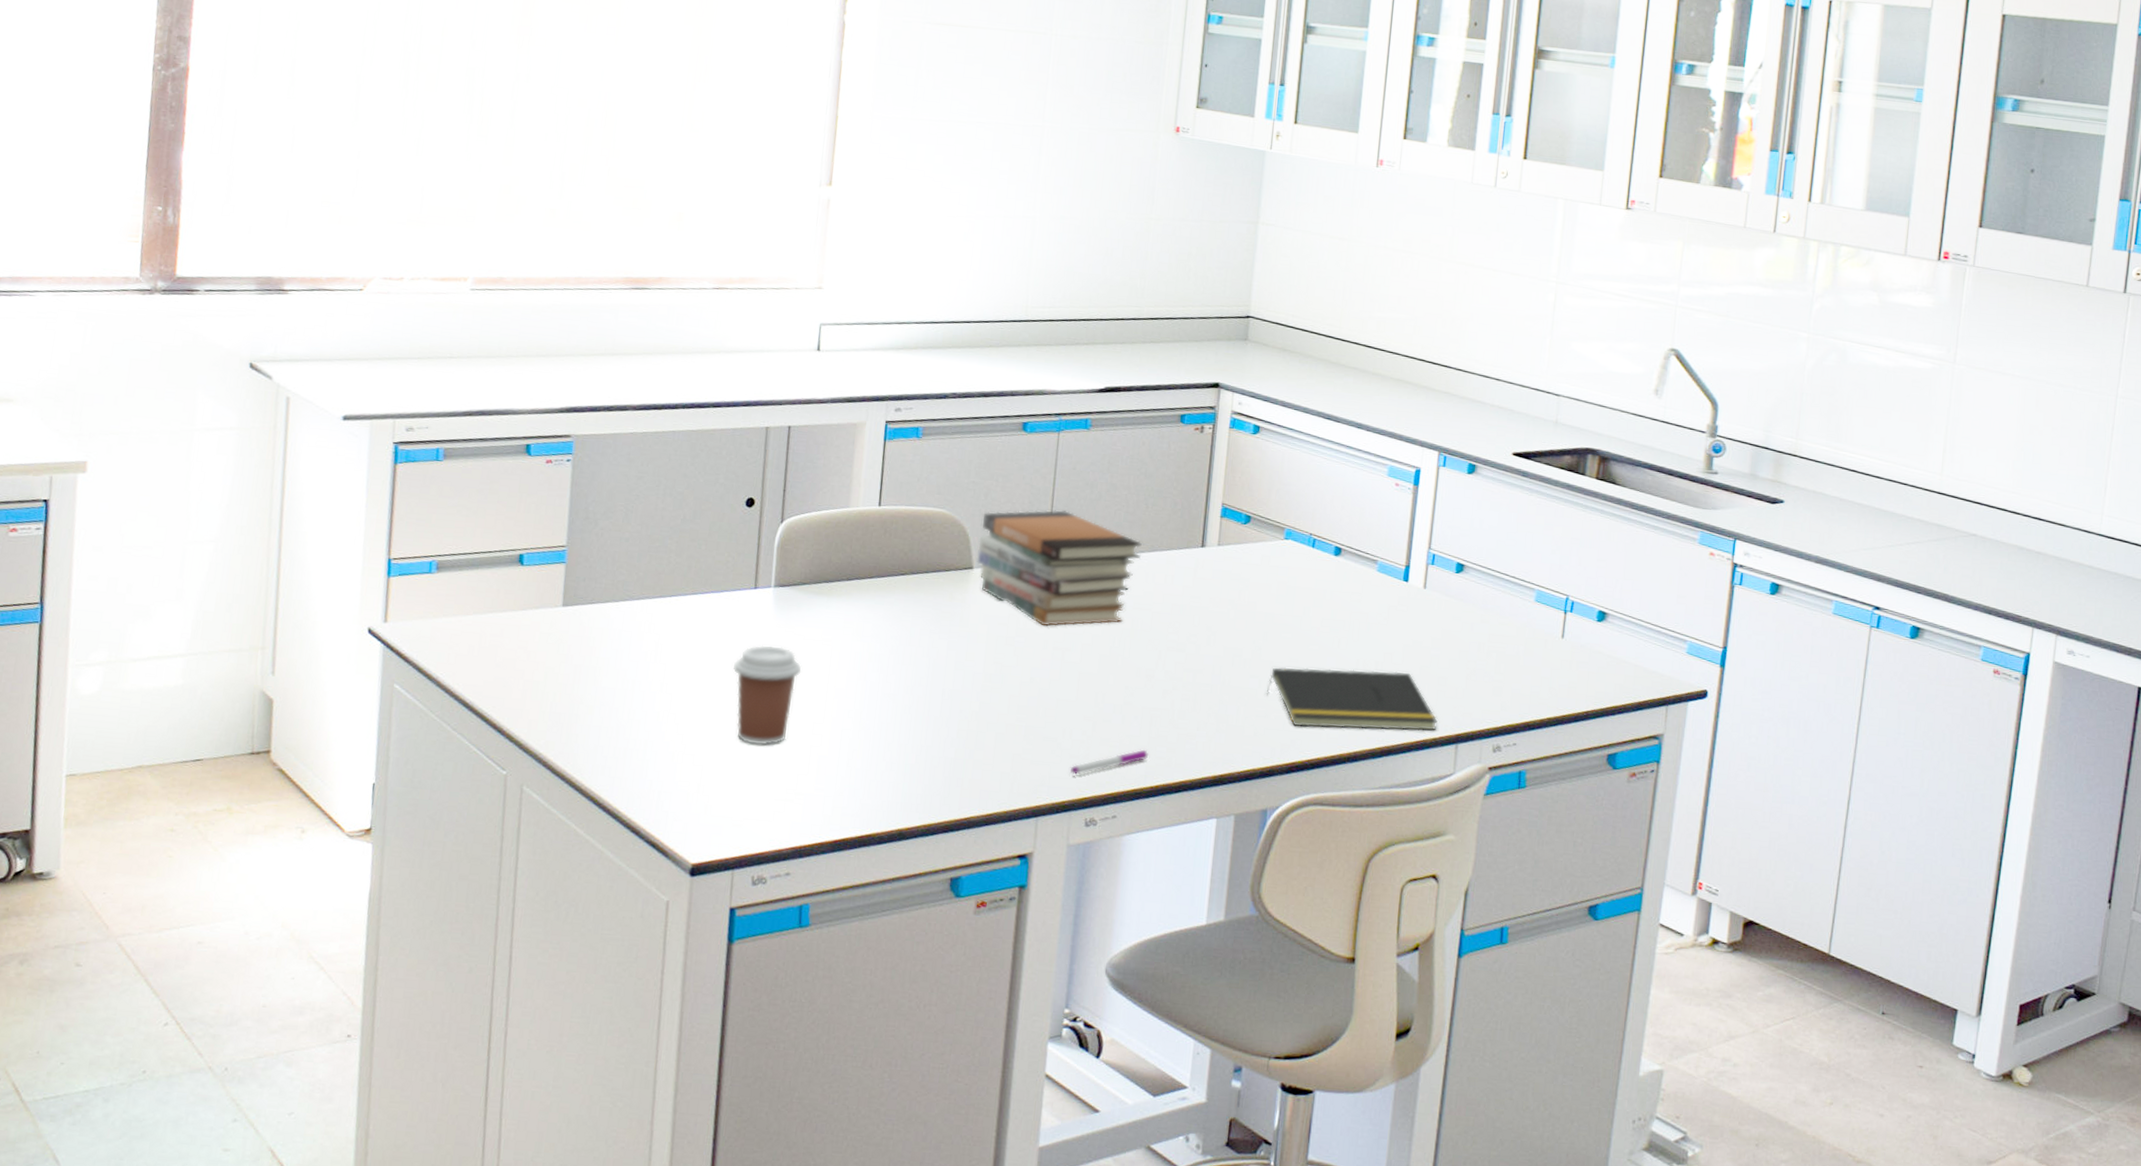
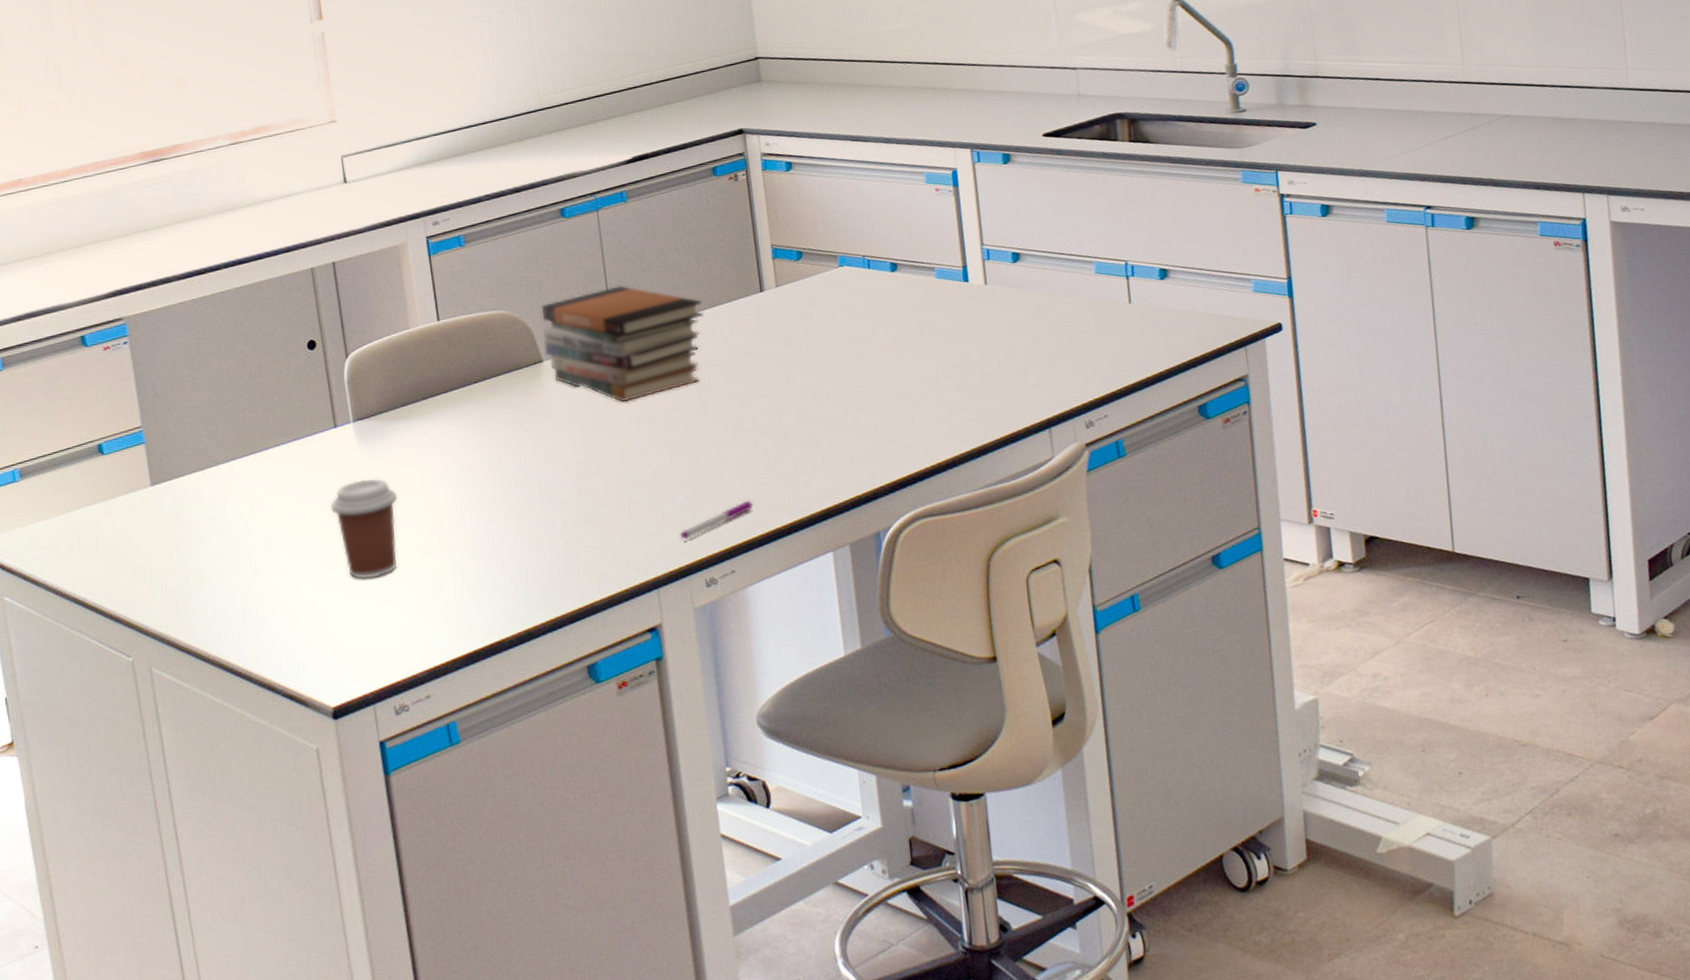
notepad: present [1267,667,1438,731] -> none [854,369,1027,445]

